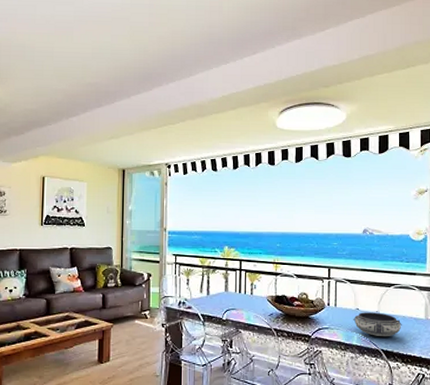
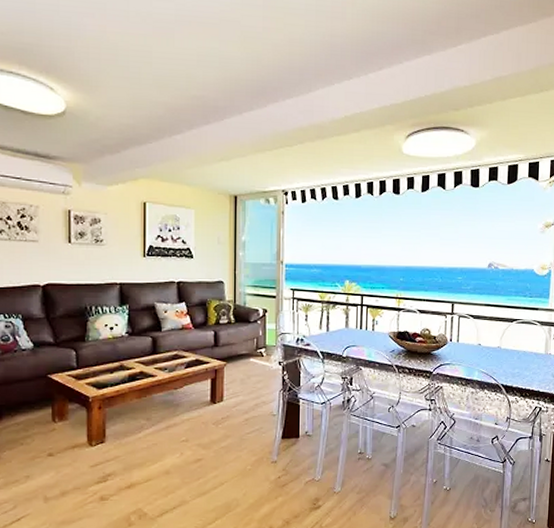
bowl: present [353,312,402,336] -> none [475,347,522,371]

